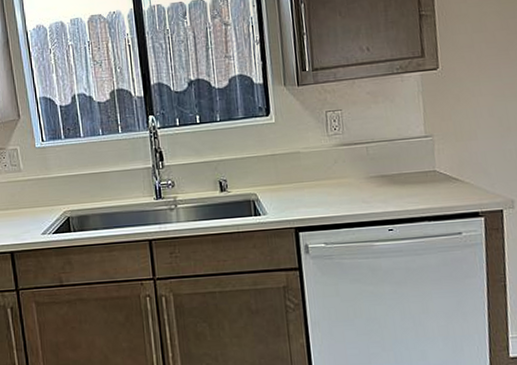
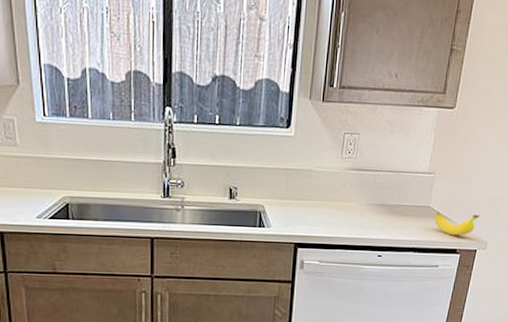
banana: none [444,172,497,198] -> present [434,212,480,236]

